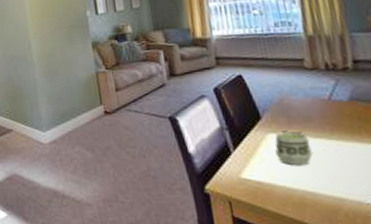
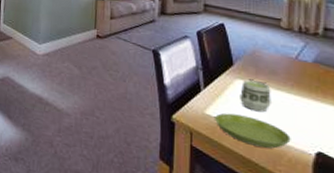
saucer: none [253,173,344,205] -> present [215,113,291,149]

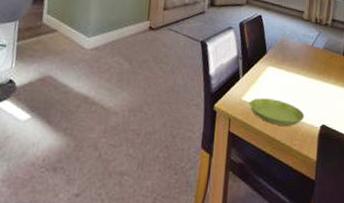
cup: present [240,80,271,113] -> none [270,66,293,95]

